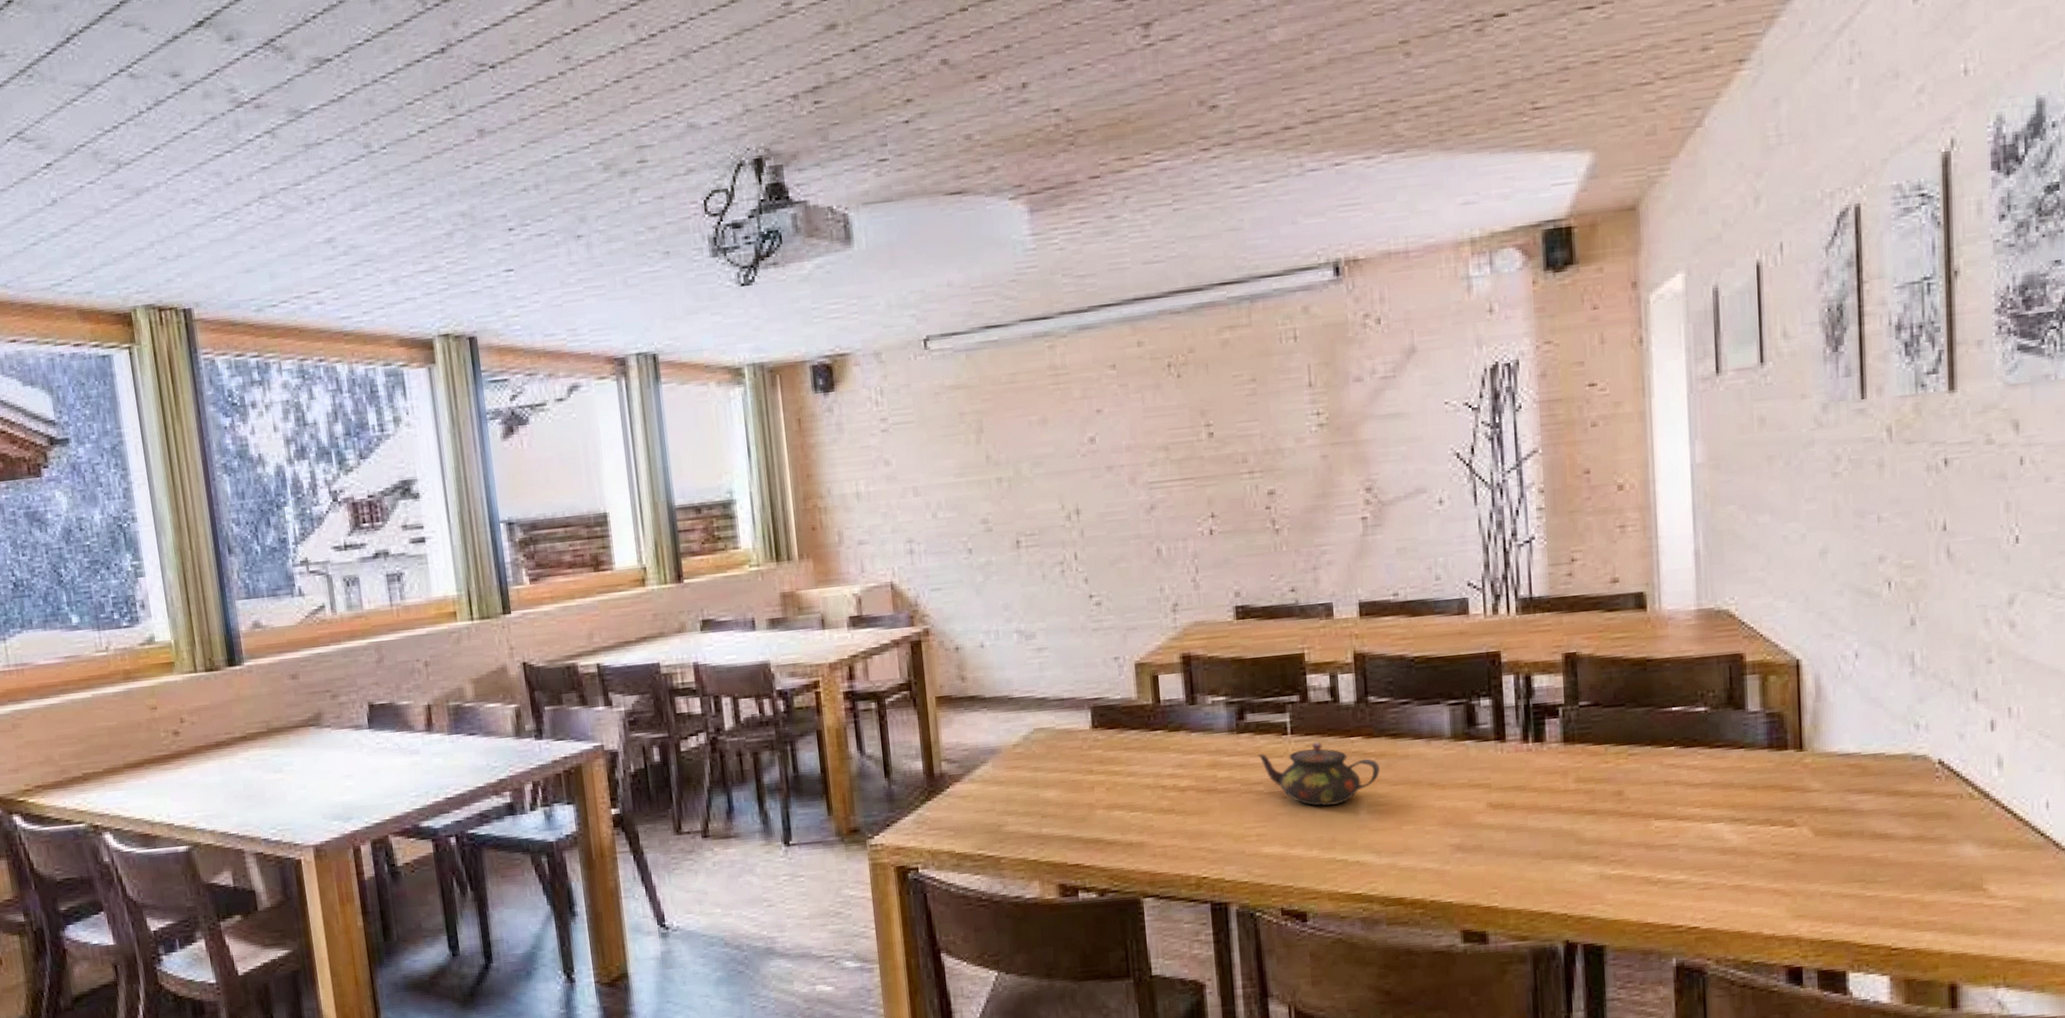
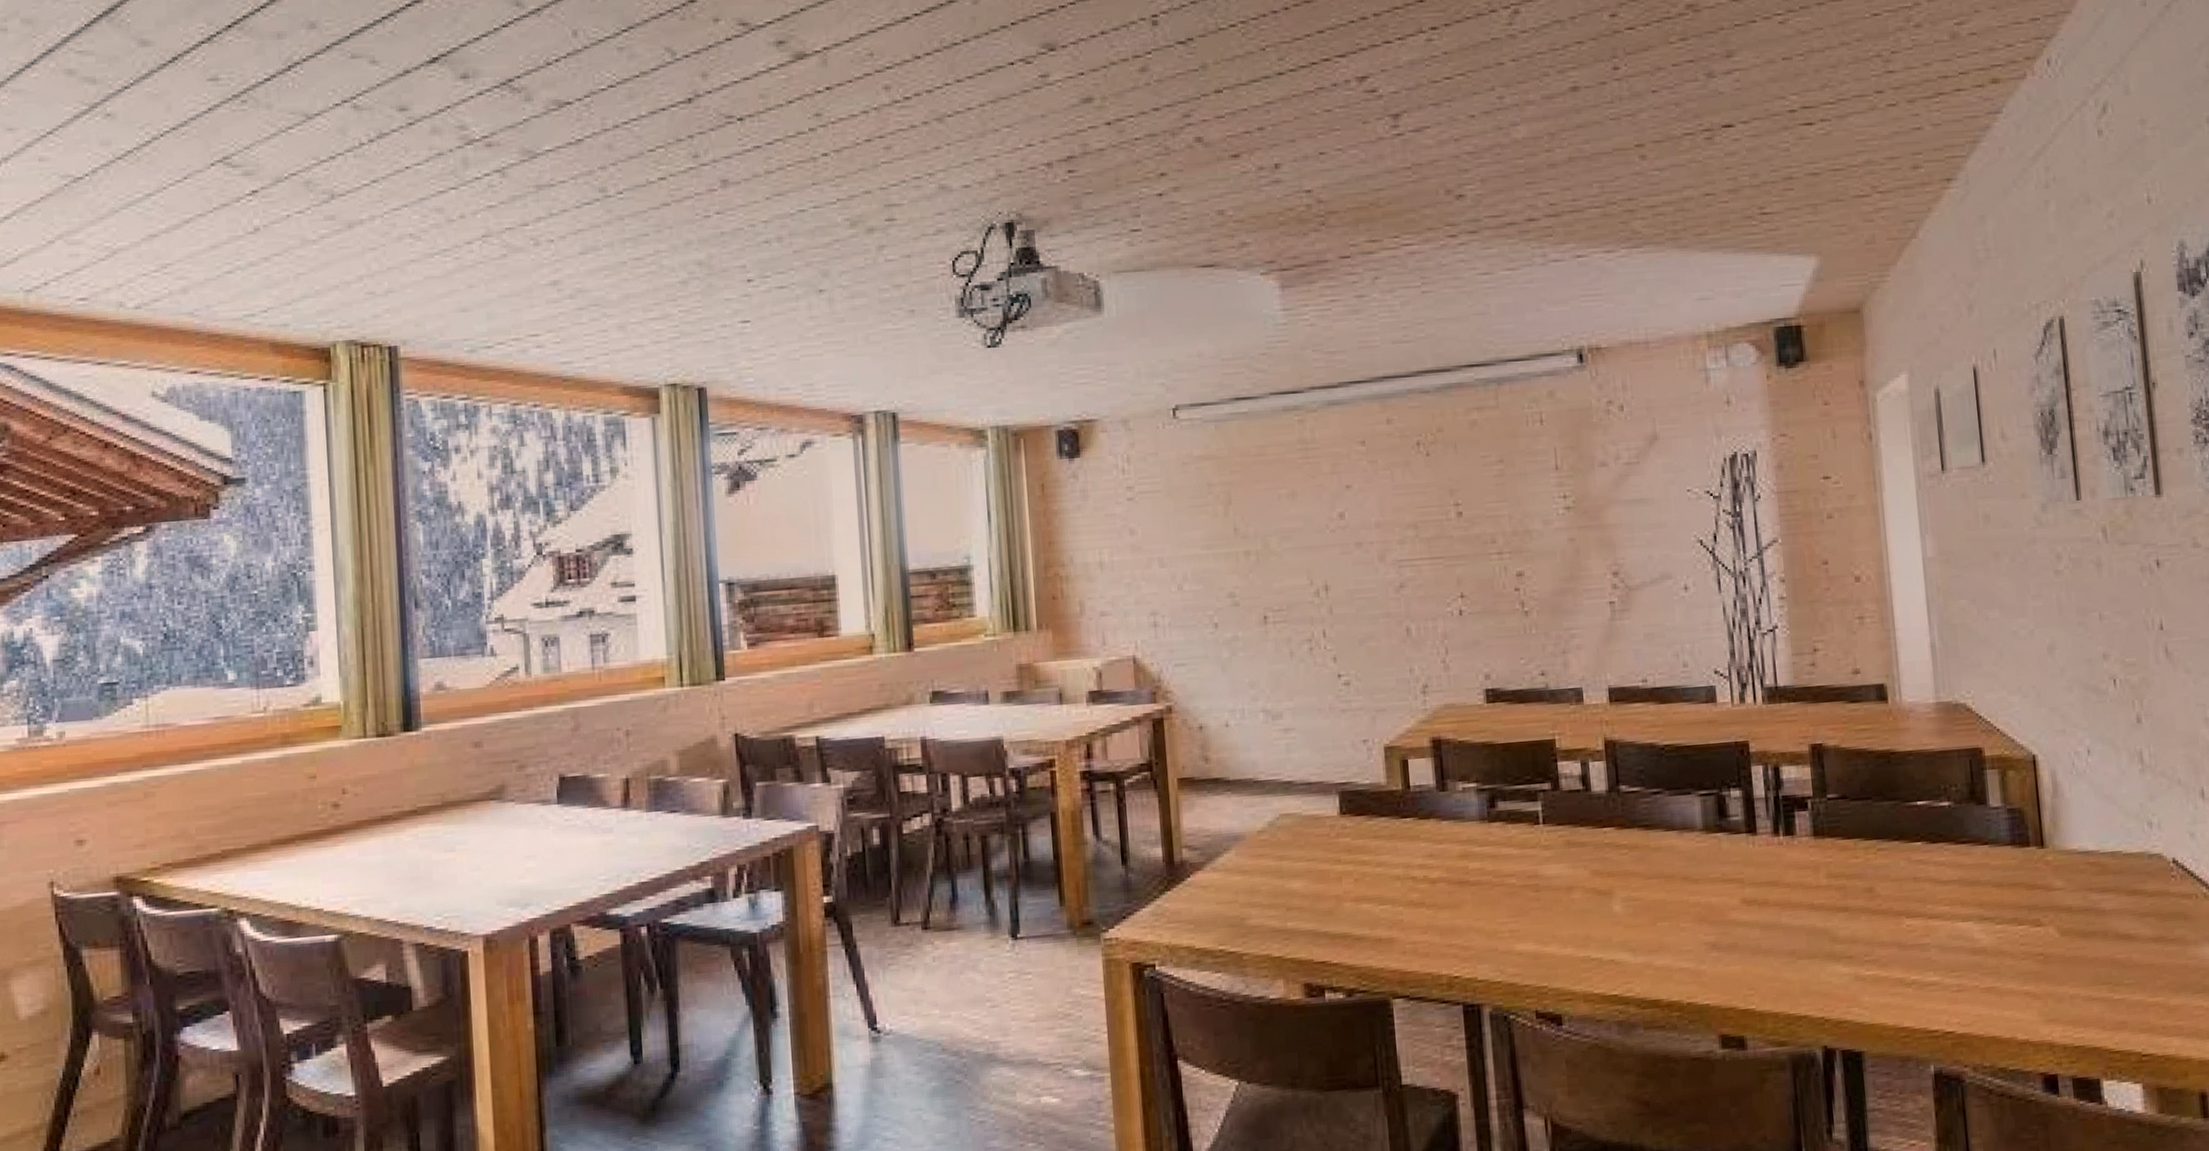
teapot: present [1257,743,1380,806] -> none [1509,833,1633,901]

